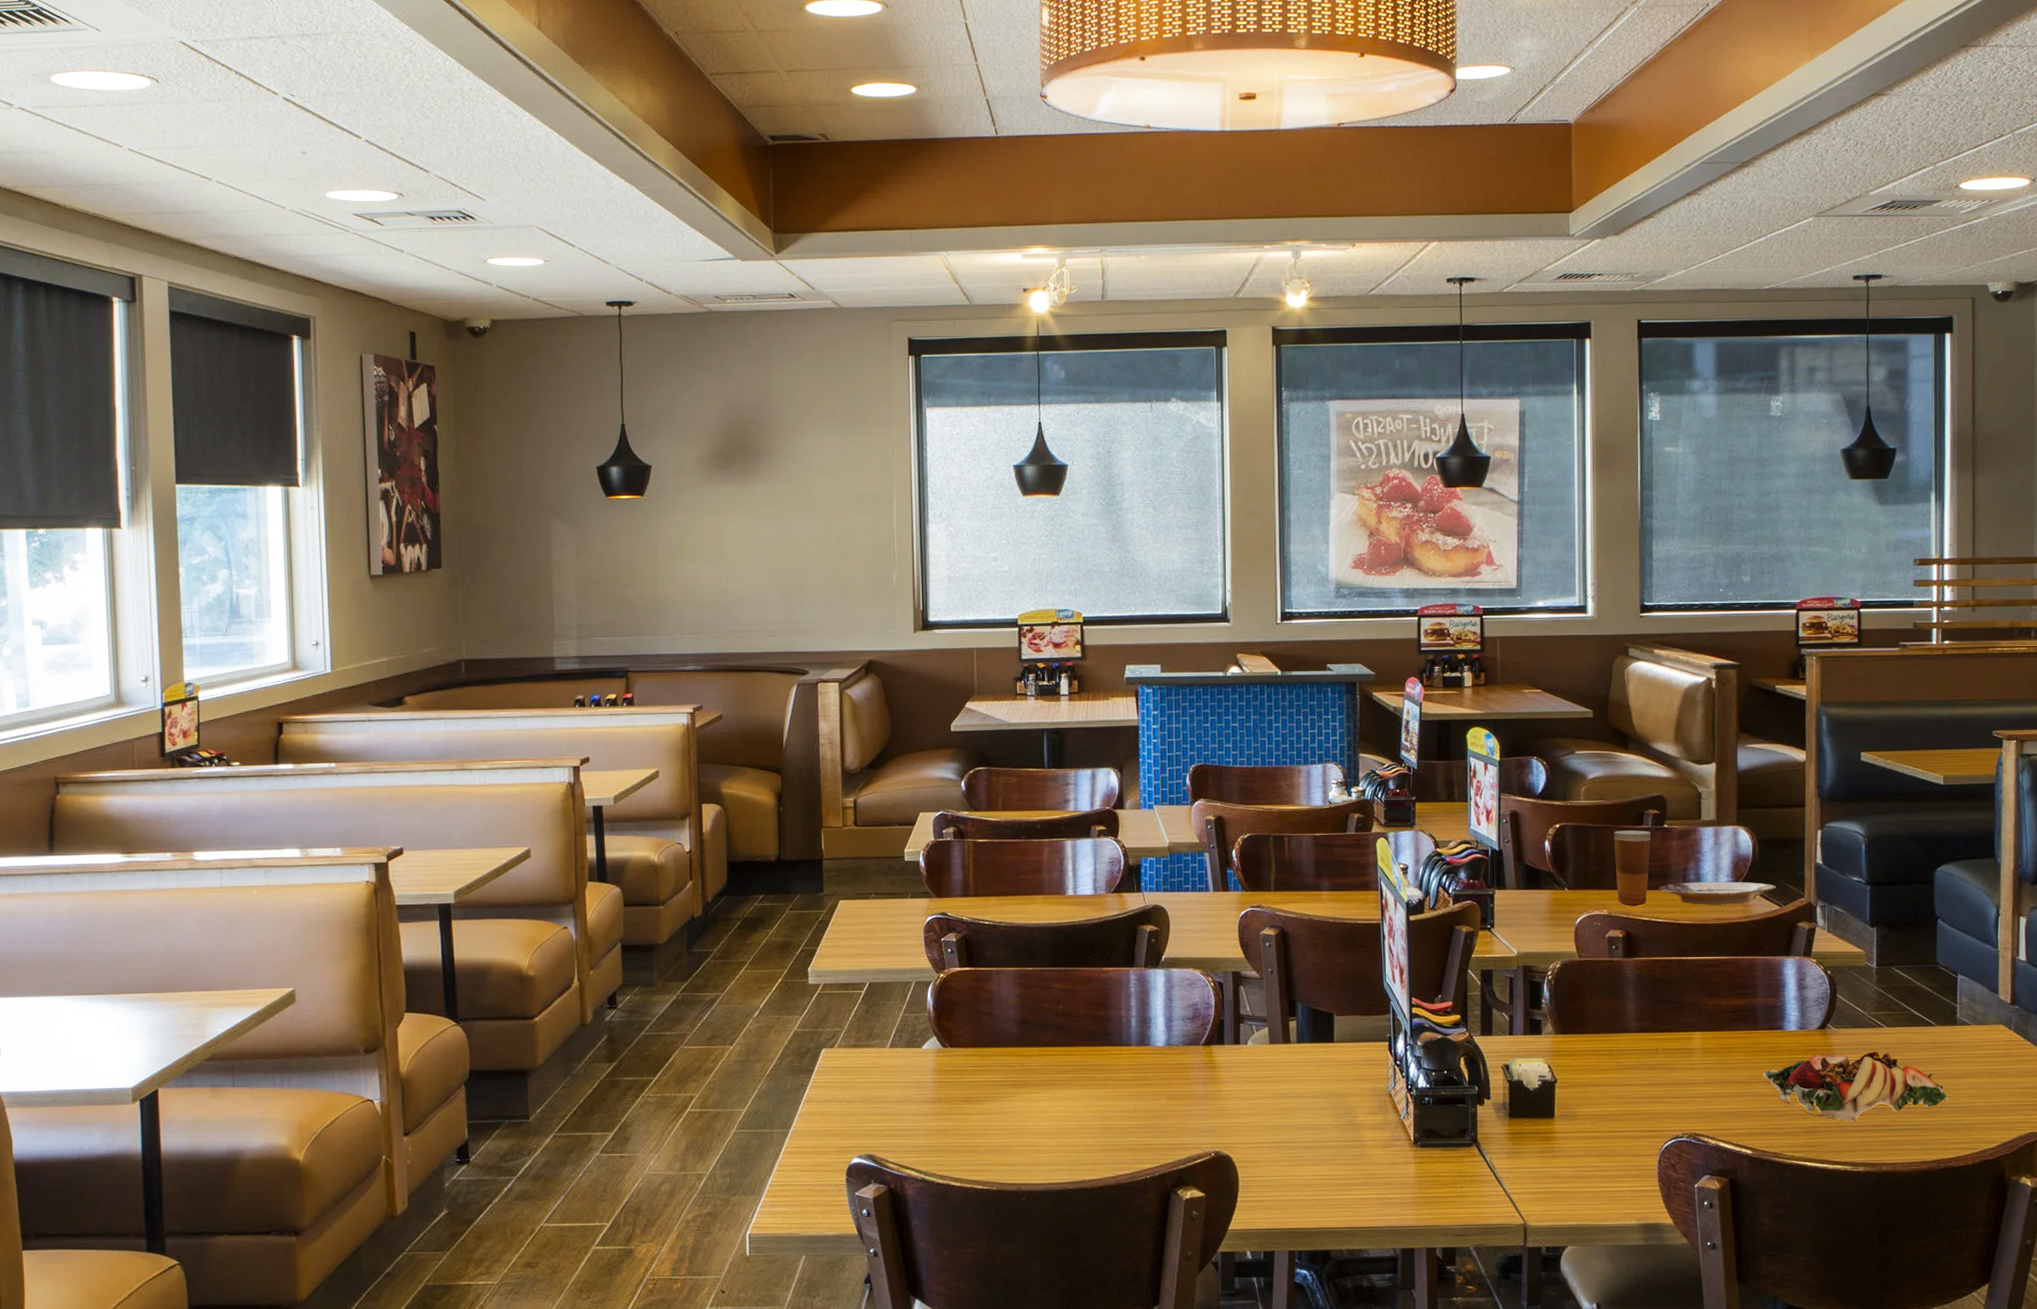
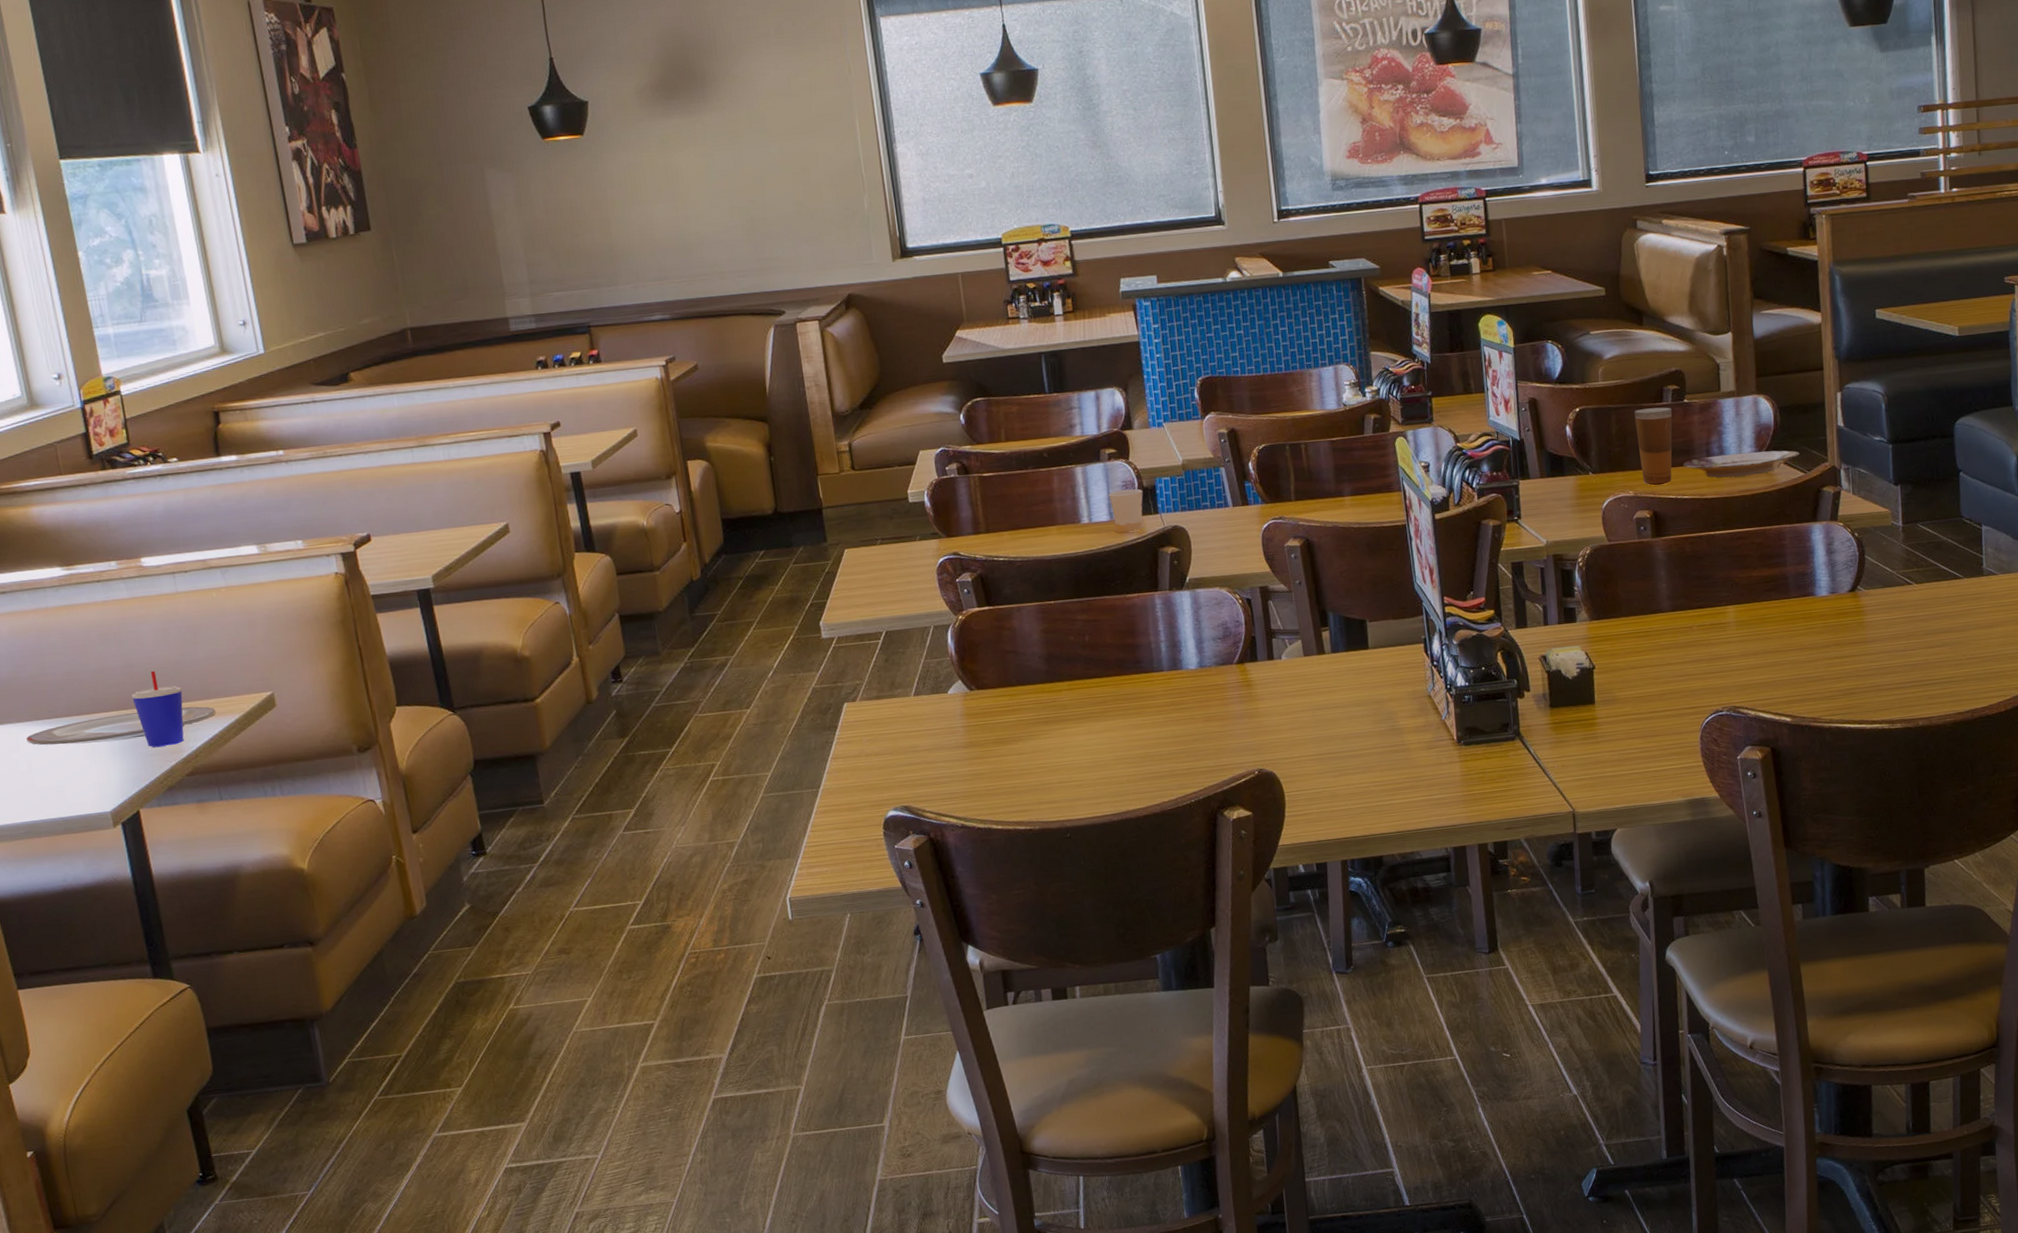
plate: none [67,995,241,1022] -> present [26,706,216,745]
beverage cup: none [167,958,212,1030] -> present [132,670,184,747]
mug: none [1094,866,1128,909] -> present [1108,489,1146,534]
salad: present [1748,1051,1949,1123] -> none [1783,608,1979,681]

